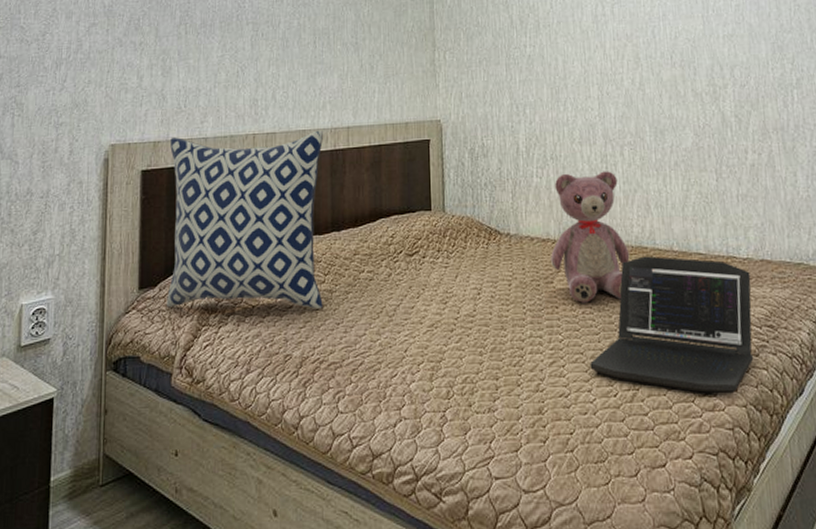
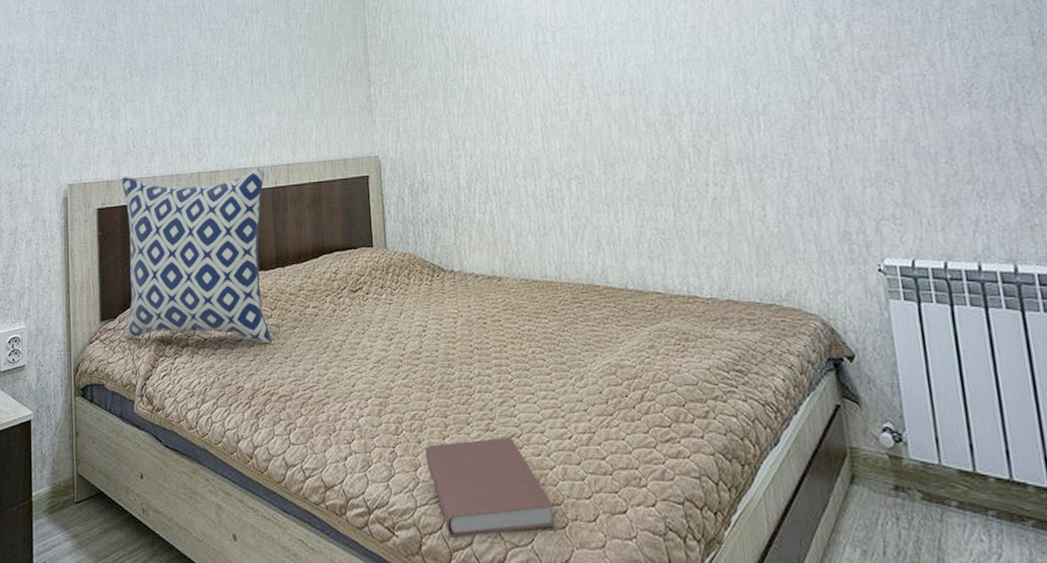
book: none [475,396,598,500] -> present [425,436,555,538]
teddy bear: present [551,171,630,303] -> none [497,206,581,342]
laptop: present [590,256,754,394] -> none [542,294,722,441]

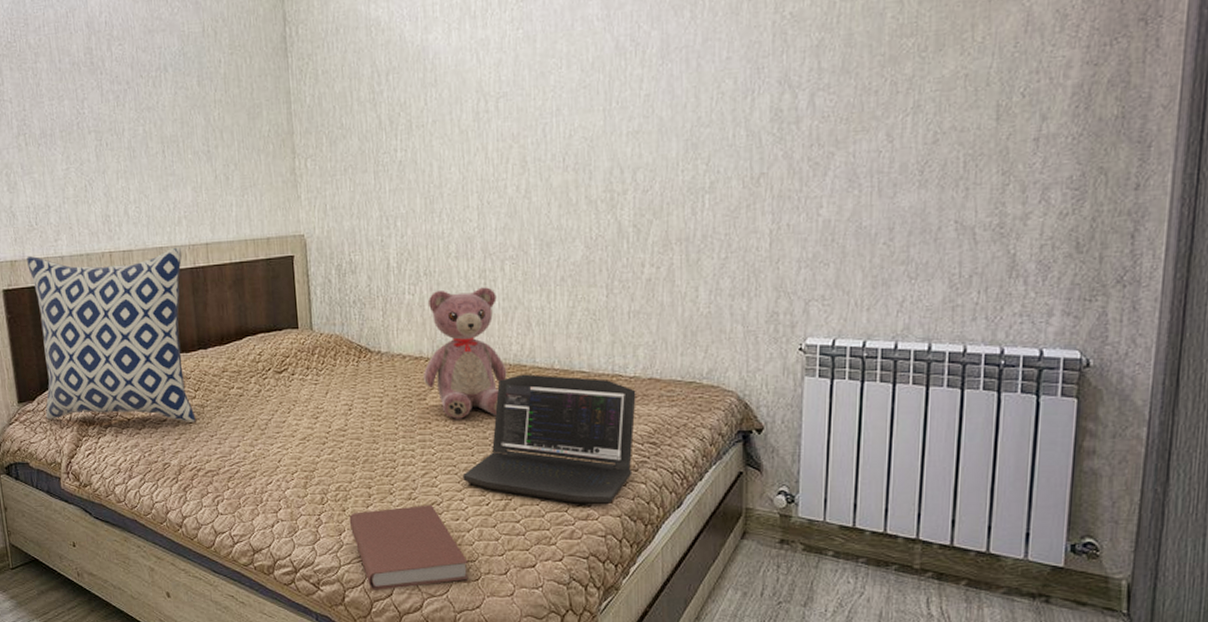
teddy bear: none [497,206,581,342] -> present [424,287,507,419]
laptop: none [542,294,722,441] -> present [462,374,636,505]

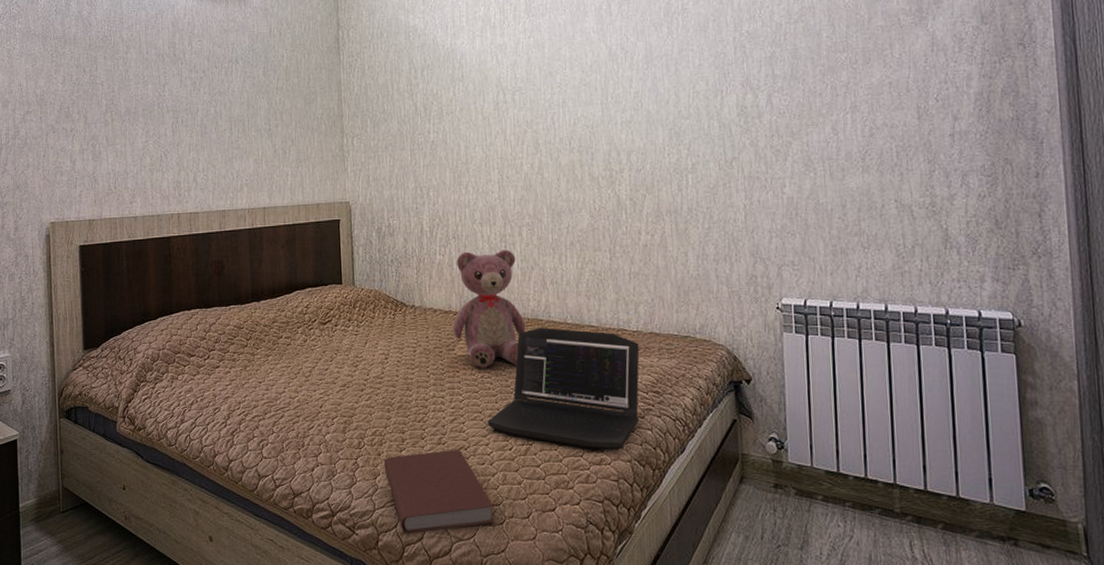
pillow: present [27,247,196,423] -> none [104,210,246,369]

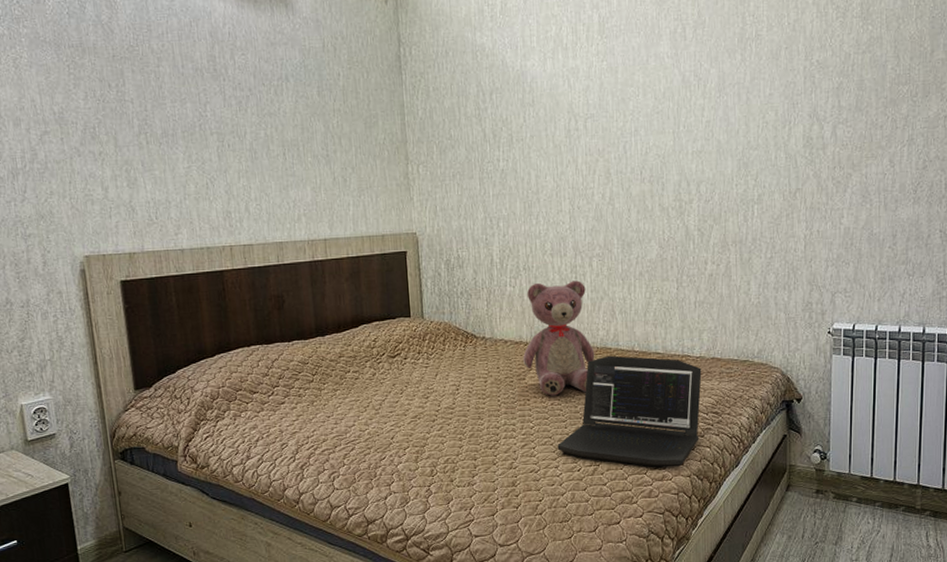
book: present [383,449,494,534] -> none [456,472,563,552]

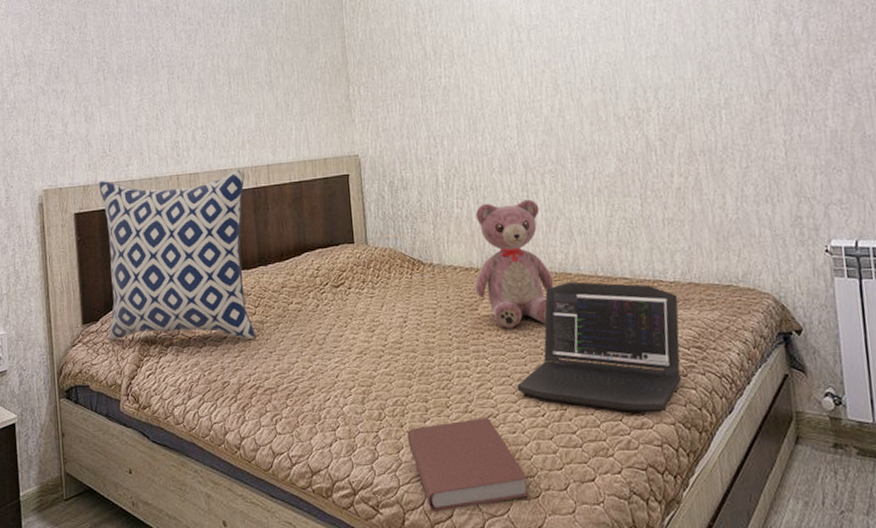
pillow: none [146,242,313,405] -> present [99,169,256,341]
book: none [456,472,563,552] -> present [407,417,529,512]

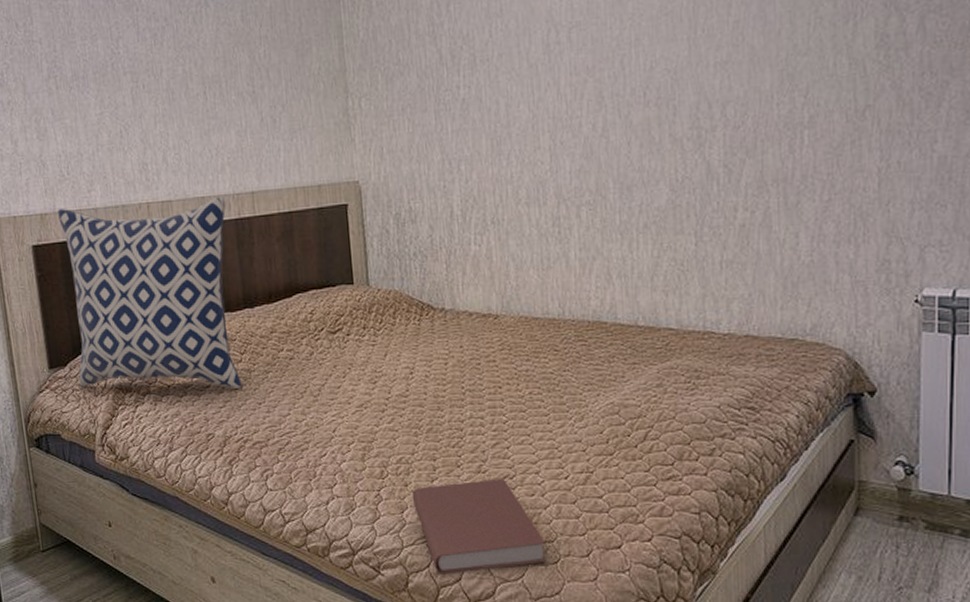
teddy bear: present [474,199,554,329] -> none [492,236,586,383]
laptop: present [517,281,682,413] -> none [537,332,731,478]

